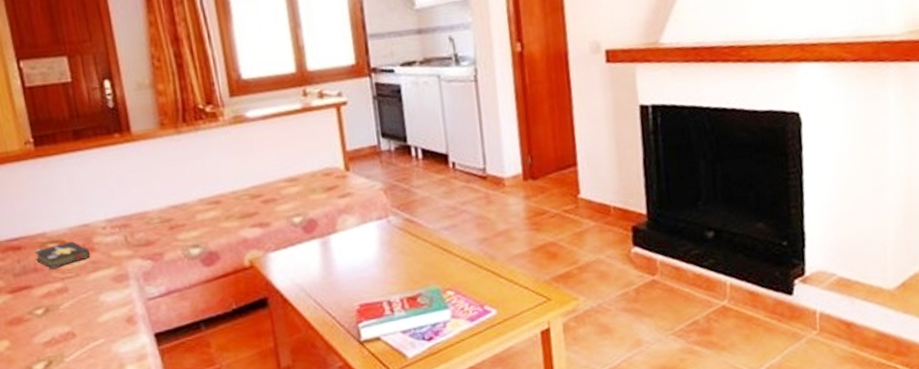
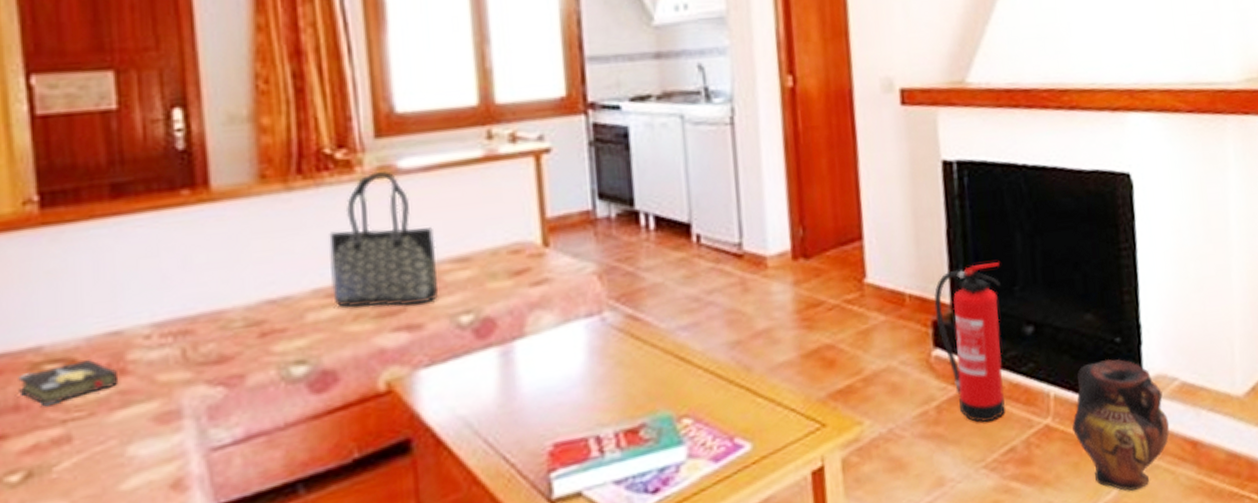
tote bag: none [206,120,279,211] -> present [329,171,439,307]
fire extinguisher: none [633,183,691,302] -> present [933,262,1006,423]
vase: none [745,258,828,357] -> present [1072,359,1170,491]

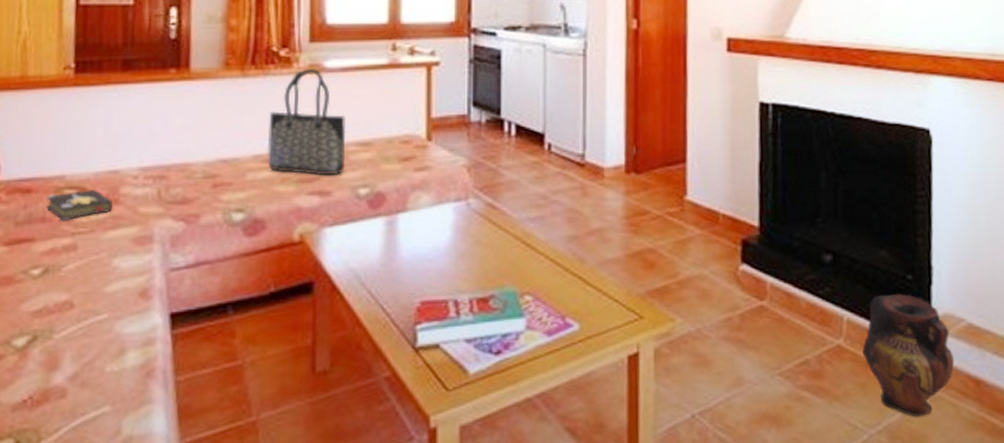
fire extinguisher: present [933,262,1006,423] -> none [744,195,805,335]

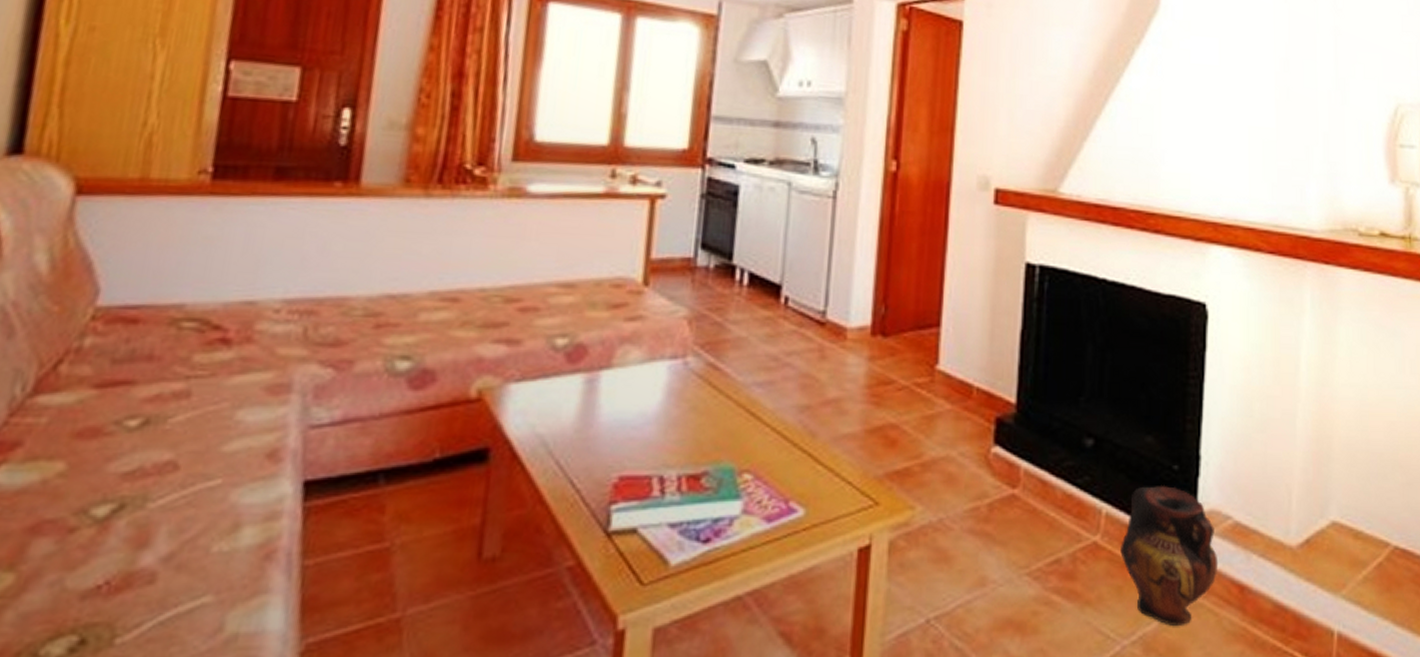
hardback book: present [46,190,112,221] -> none [155,323,244,361]
tote bag: present [268,68,346,175] -> none [446,191,548,320]

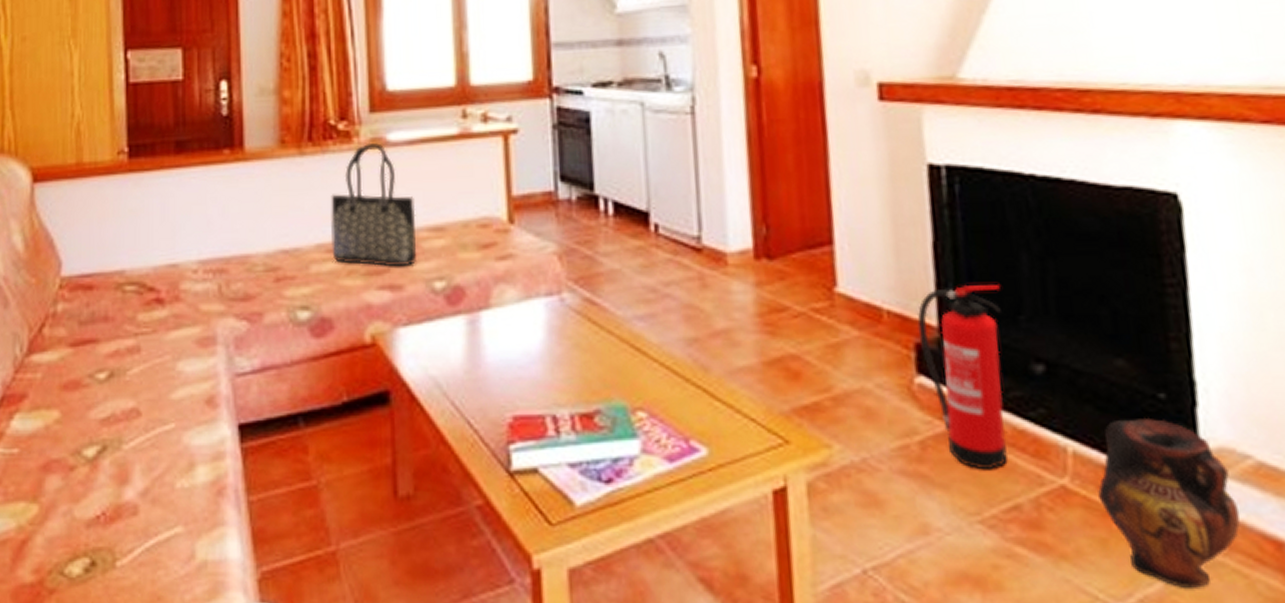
tote bag: none [446,191,548,320] -> present [331,142,417,266]
fire extinguisher: none [999,369,1068,529] -> present [916,285,1009,470]

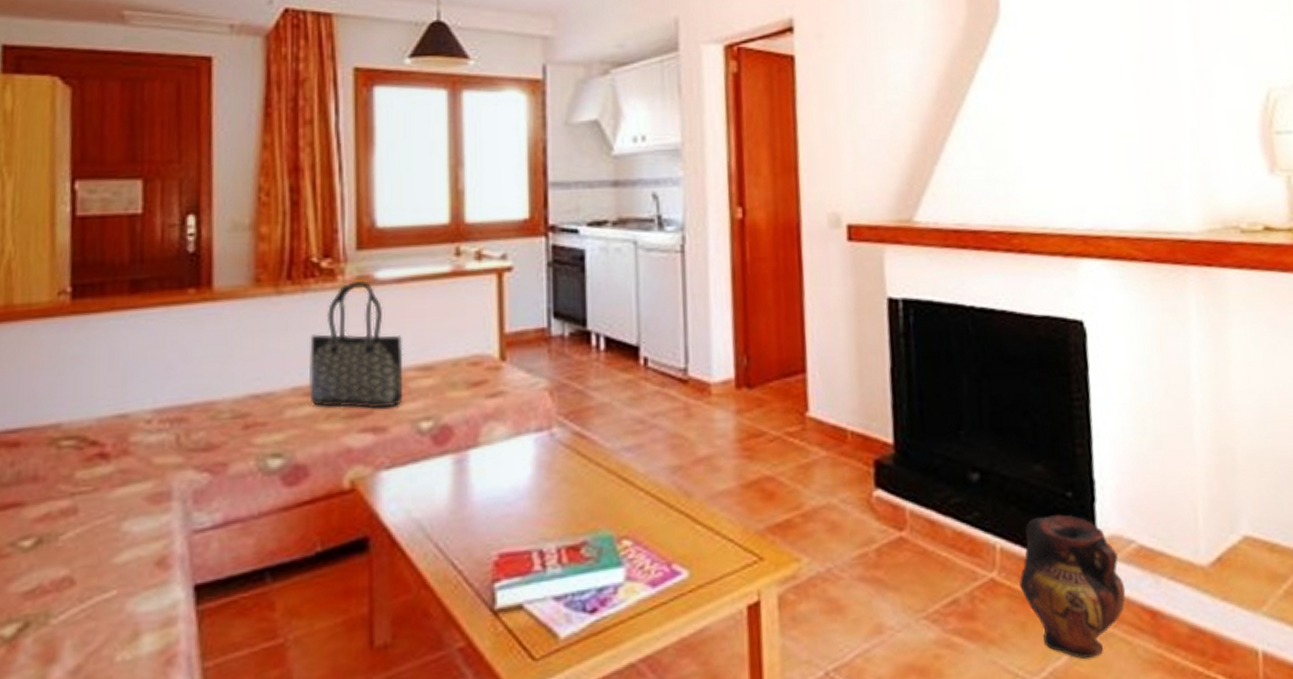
fire extinguisher: present [916,285,1009,470] -> none [876,404,949,571]

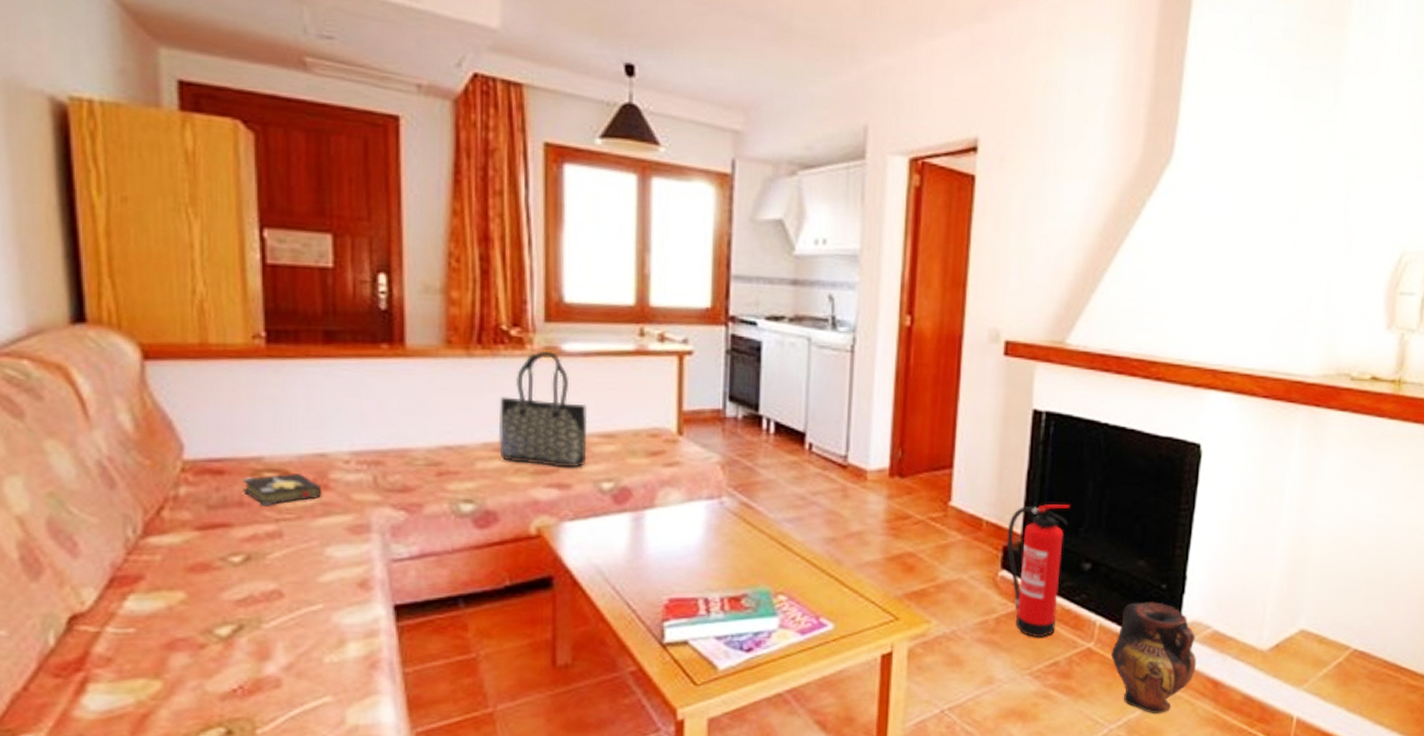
hardback book: none [38,439,120,480] -> present [243,474,321,506]
fire extinguisher: none [876,404,949,571] -> present [1006,504,1070,638]

